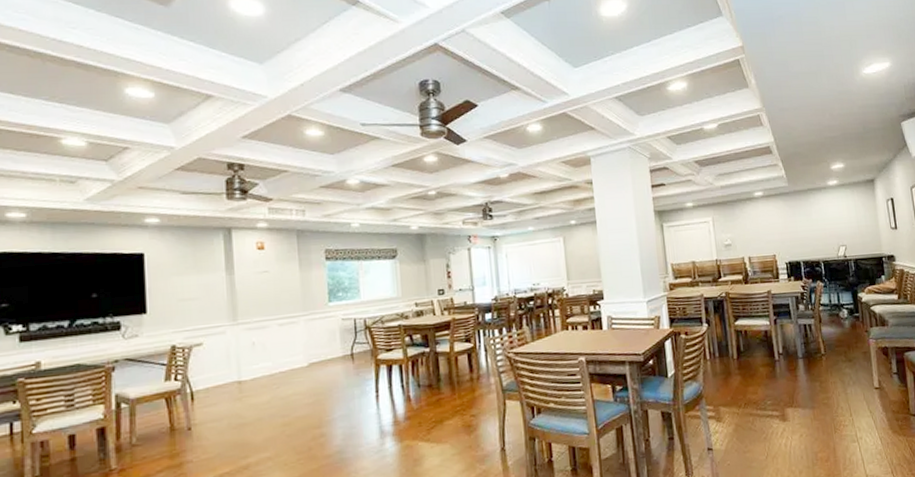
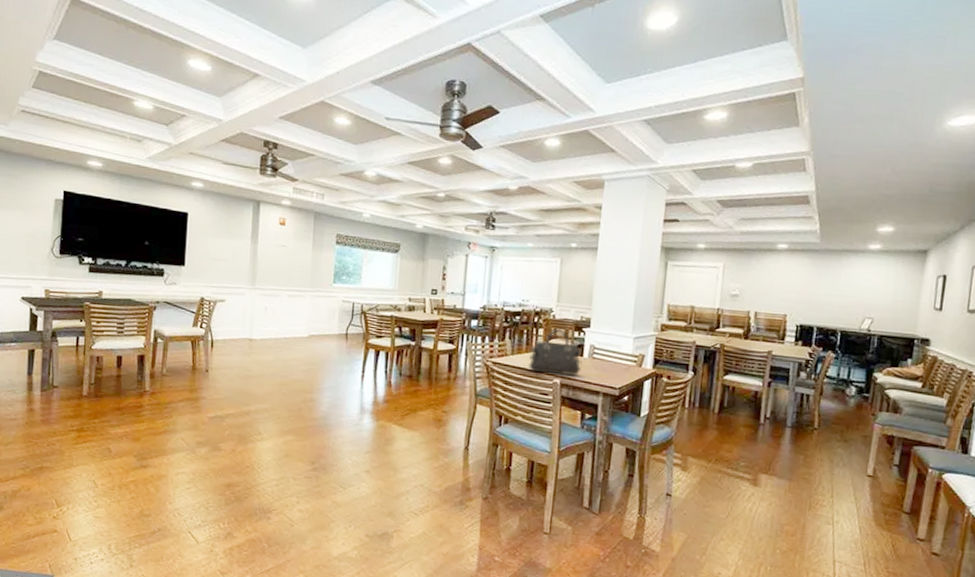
shoulder bag: none [549,306,604,355] -> present [528,328,582,375]

